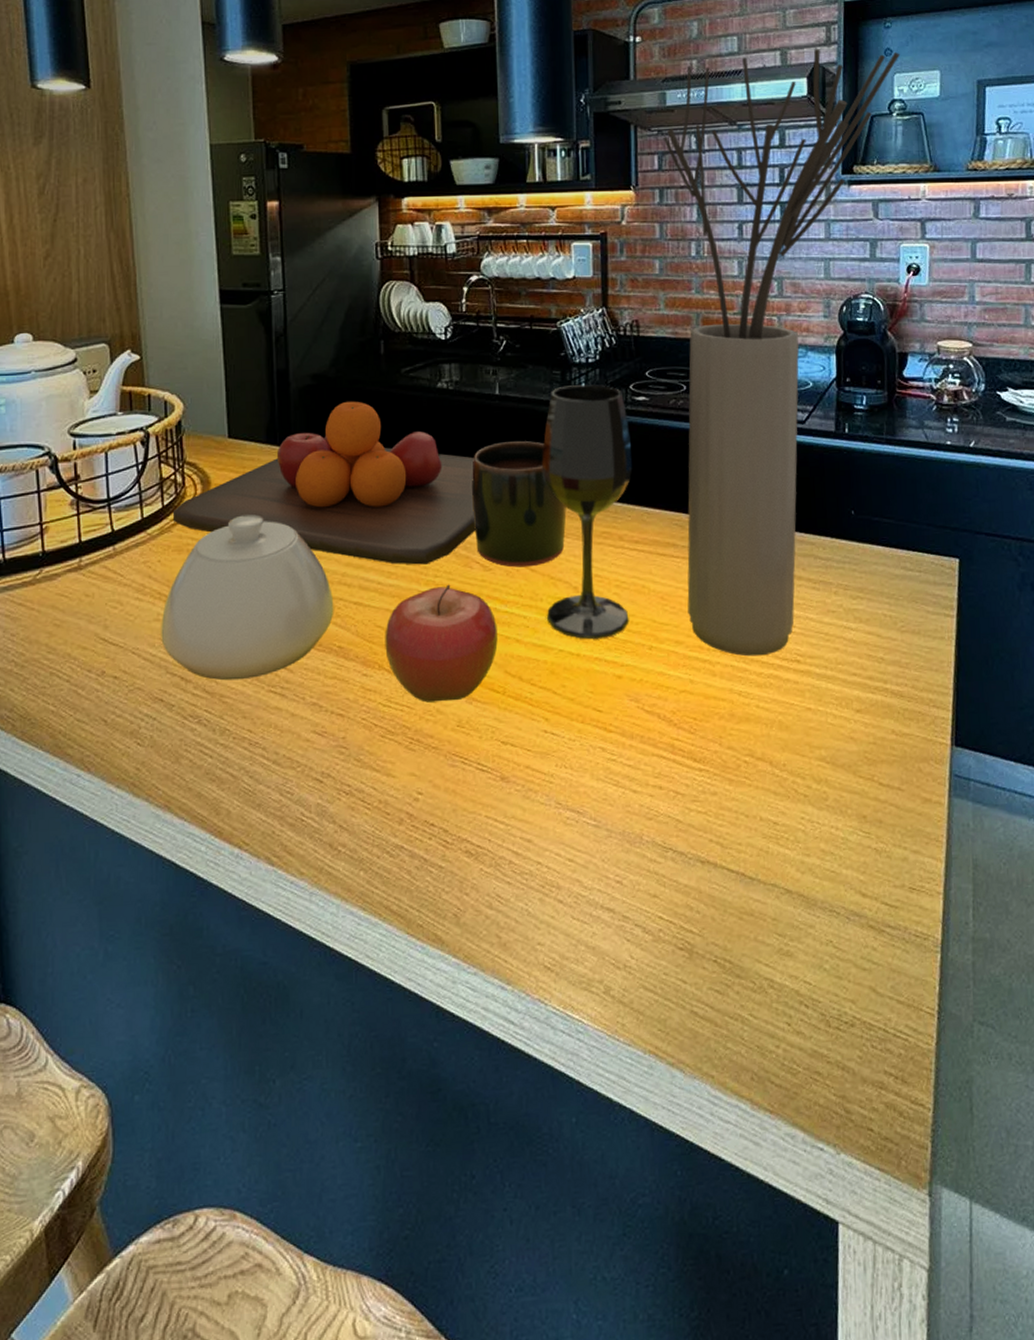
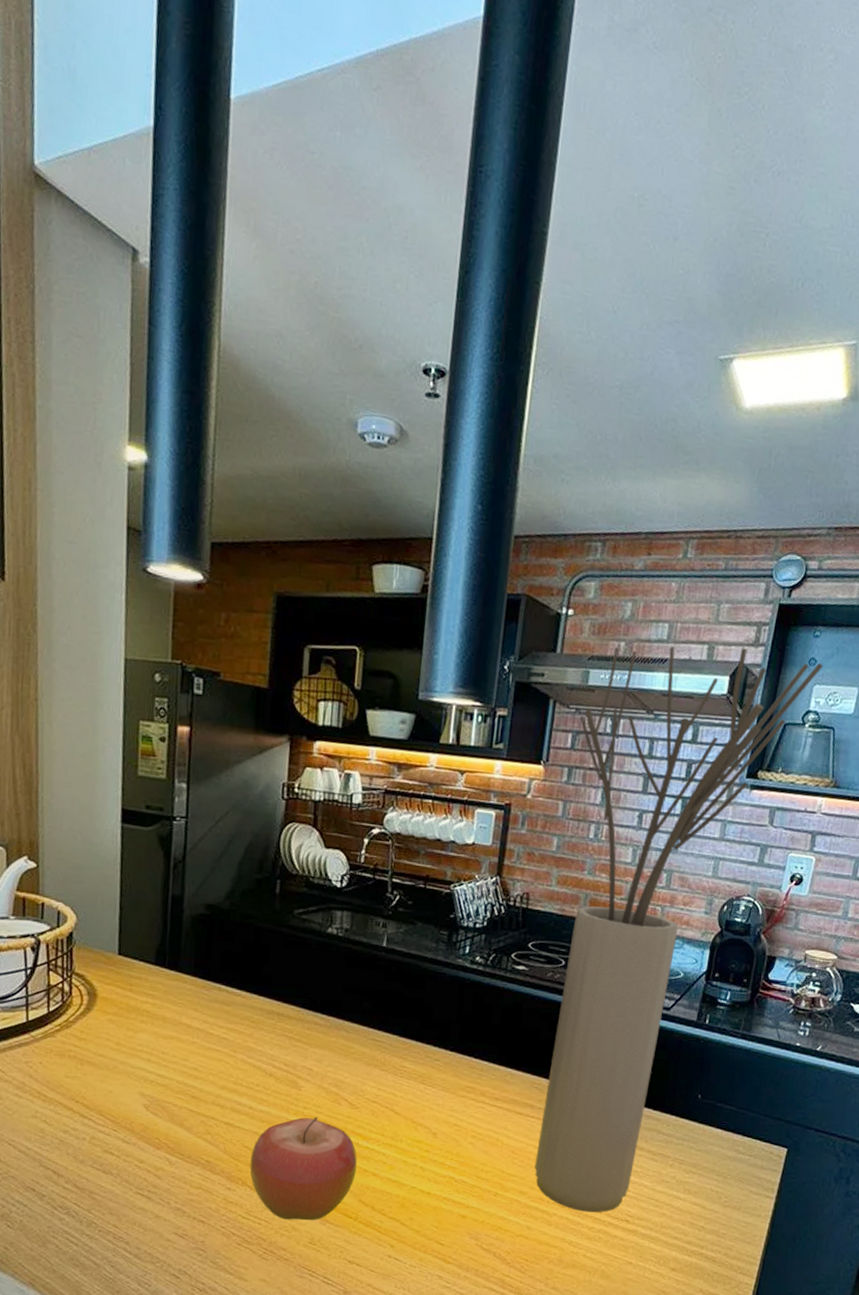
sugar bowl: present [161,514,334,681] -> none [37,1029,206,1180]
chopping board: present [172,401,476,565] -> none [57,934,355,1096]
mug: present [472,441,567,567] -> none [346,992,436,1110]
wine glass: present [541,385,633,639] -> none [404,946,506,1181]

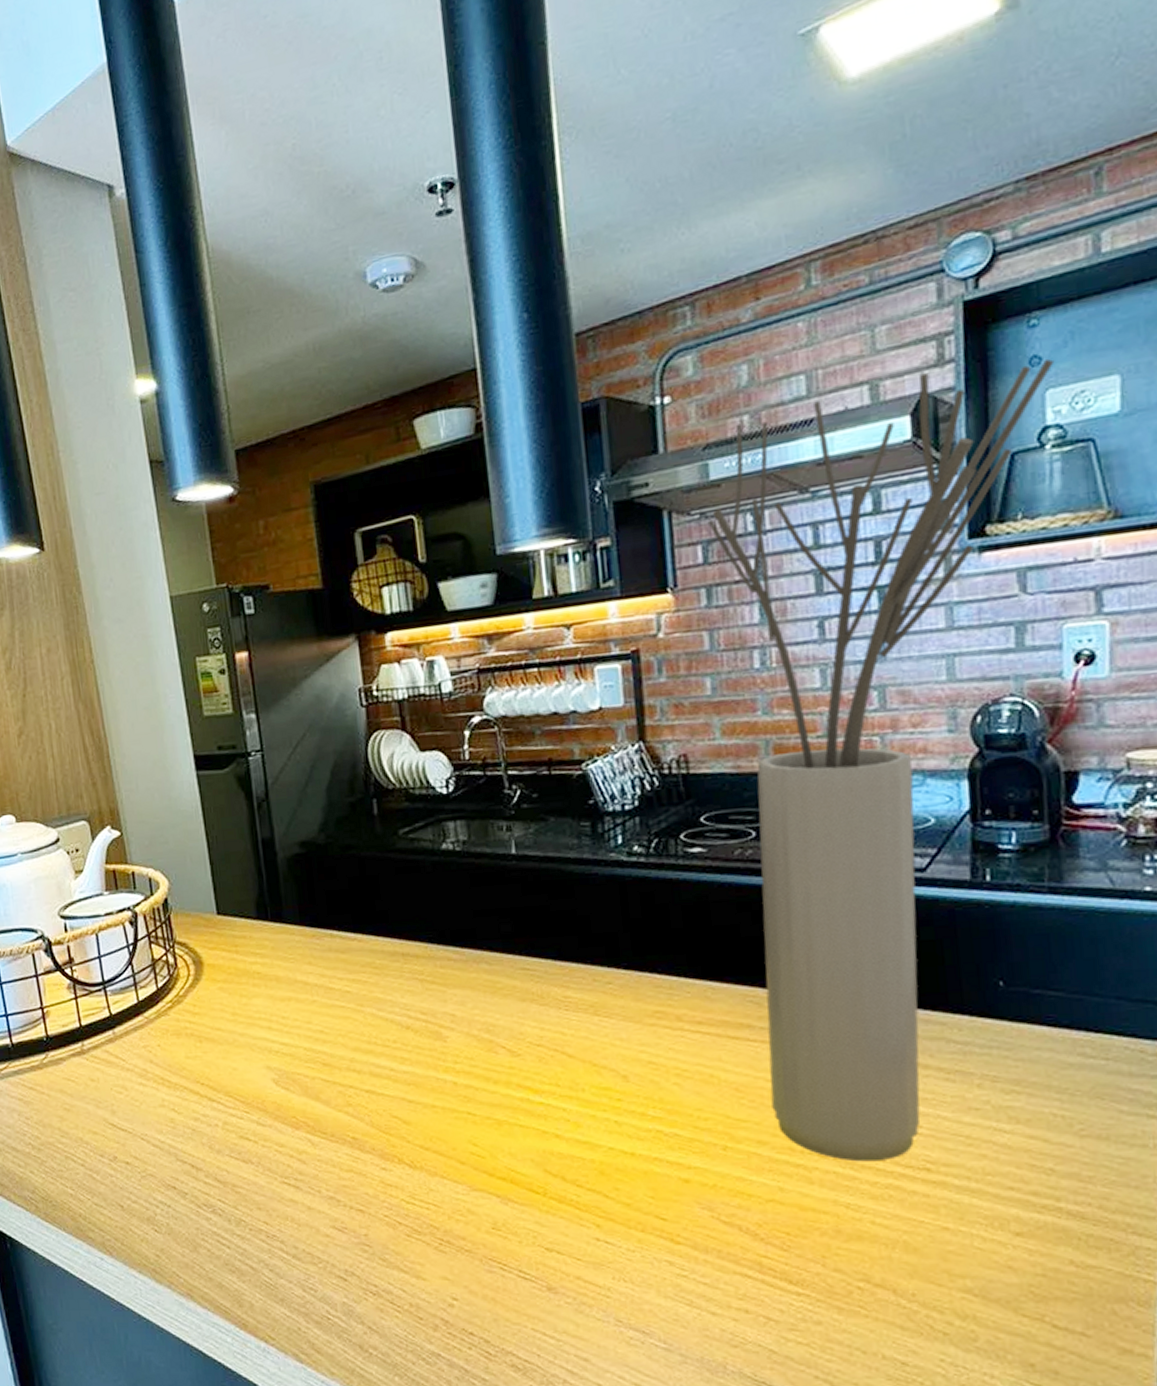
fruit: present [249,1116,357,1221] -> none [402,1071,534,1201]

